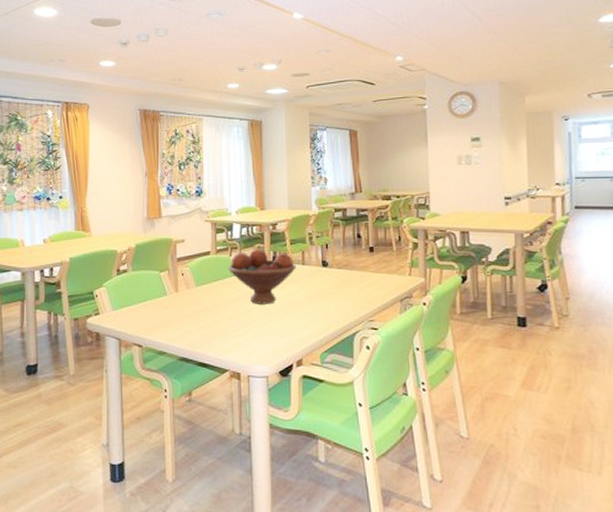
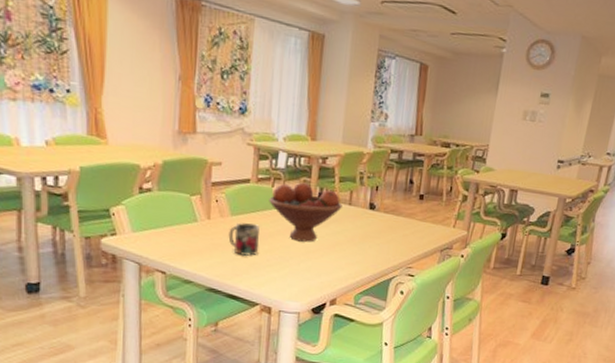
mug: none [195,292,224,324] -> present [228,222,260,257]

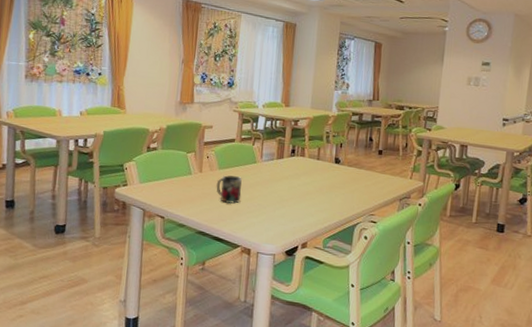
fruit bowl: present [269,182,343,242] -> none [250,141,312,192]

